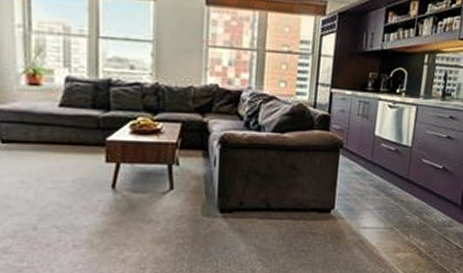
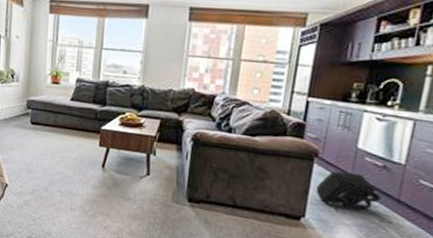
backpack: none [342,160,396,199] -> present [315,171,382,212]

